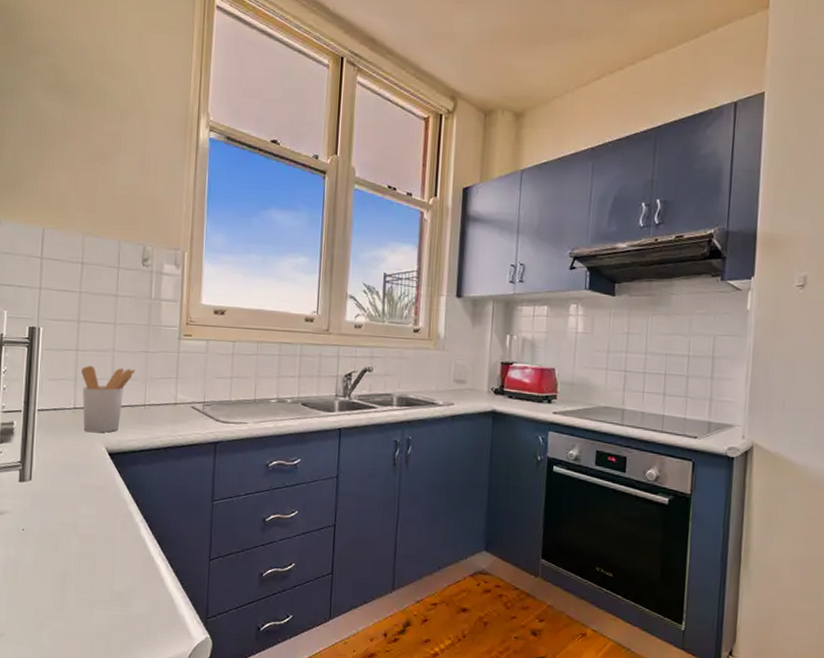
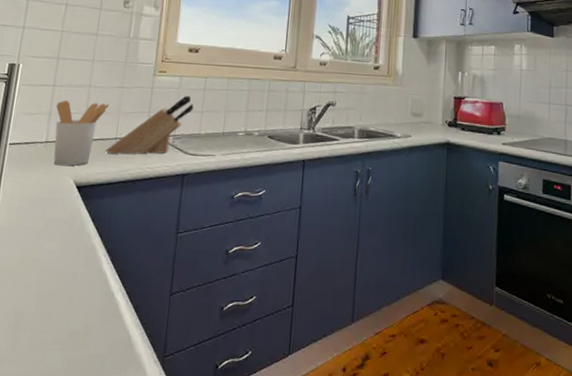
knife block: none [135,360,222,422] -> present [106,95,194,155]

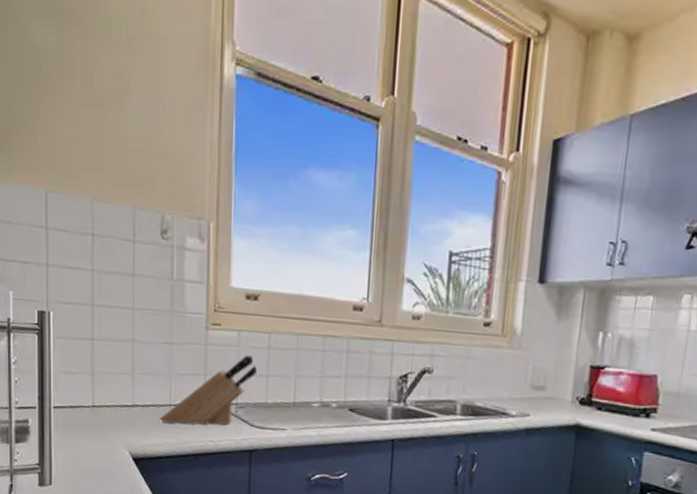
utensil holder: present [53,100,110,166] -> none [97,357,158,435]

